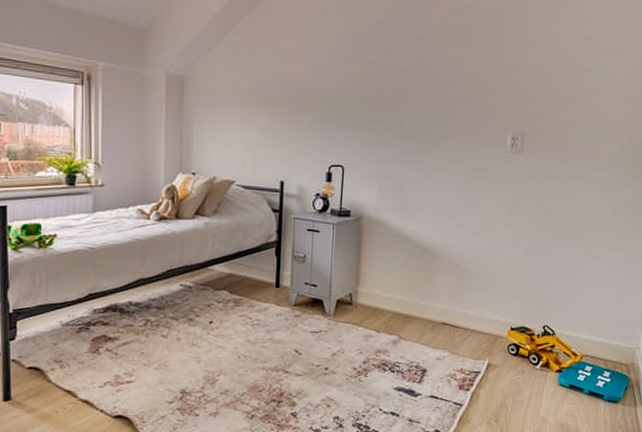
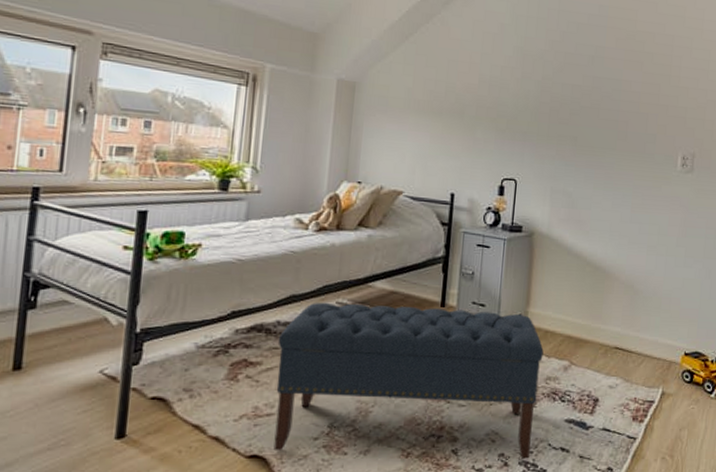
bench: none [131,284,374,422] -> present [273,302,544,459]

